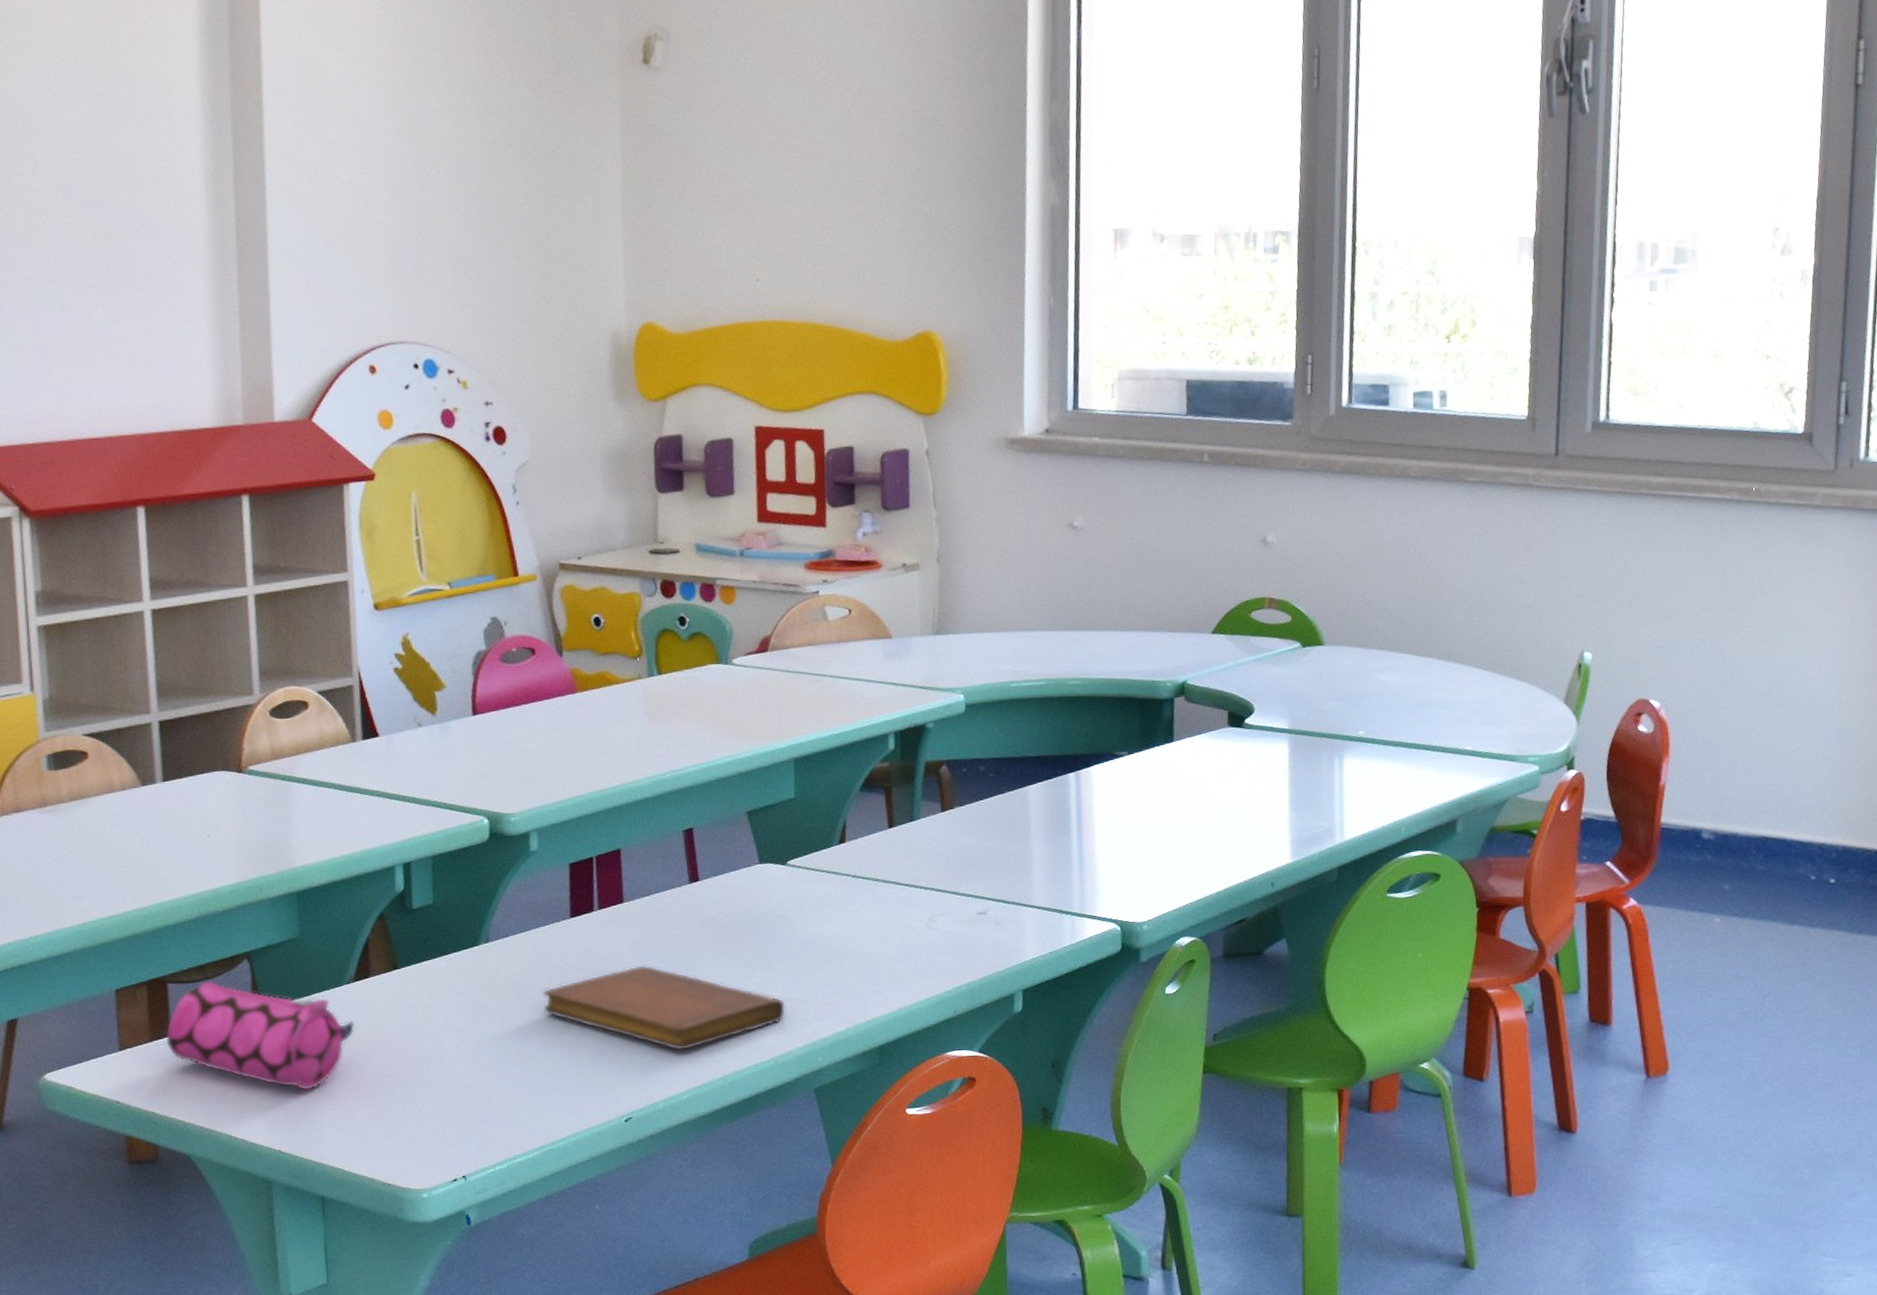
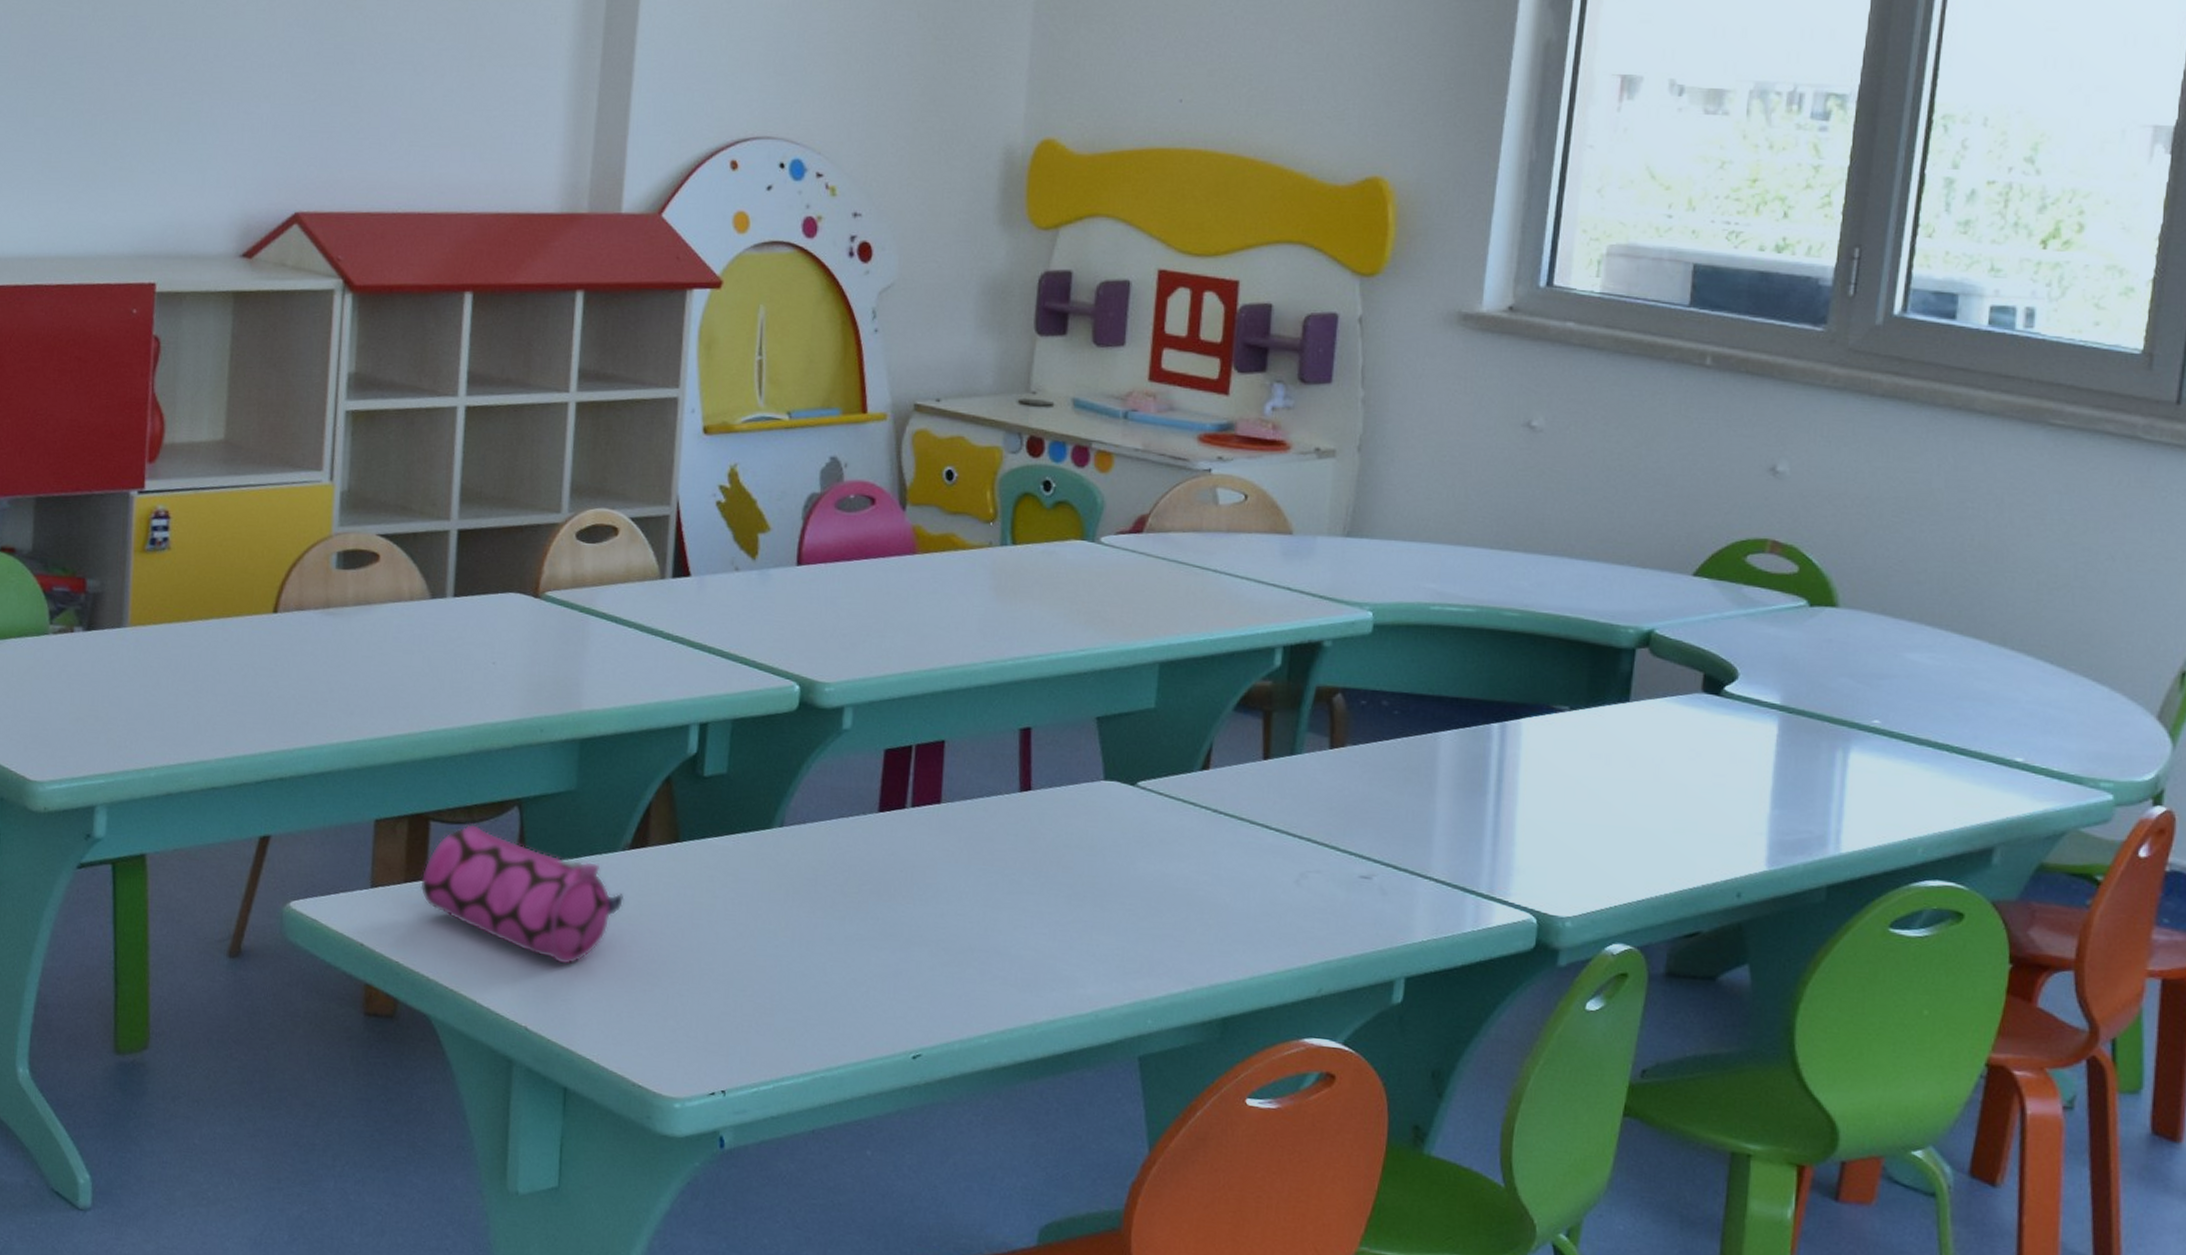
notebook: present [542,965,786,1051] -> none [836,878,1116,987]

